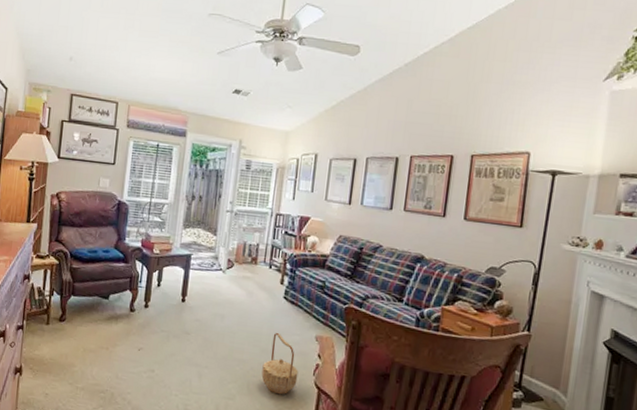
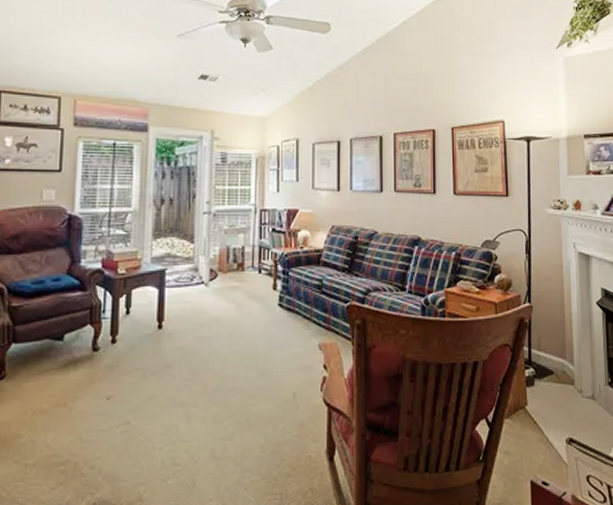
basket: present [261,333,299,395] -> none [262,348,304,422]

